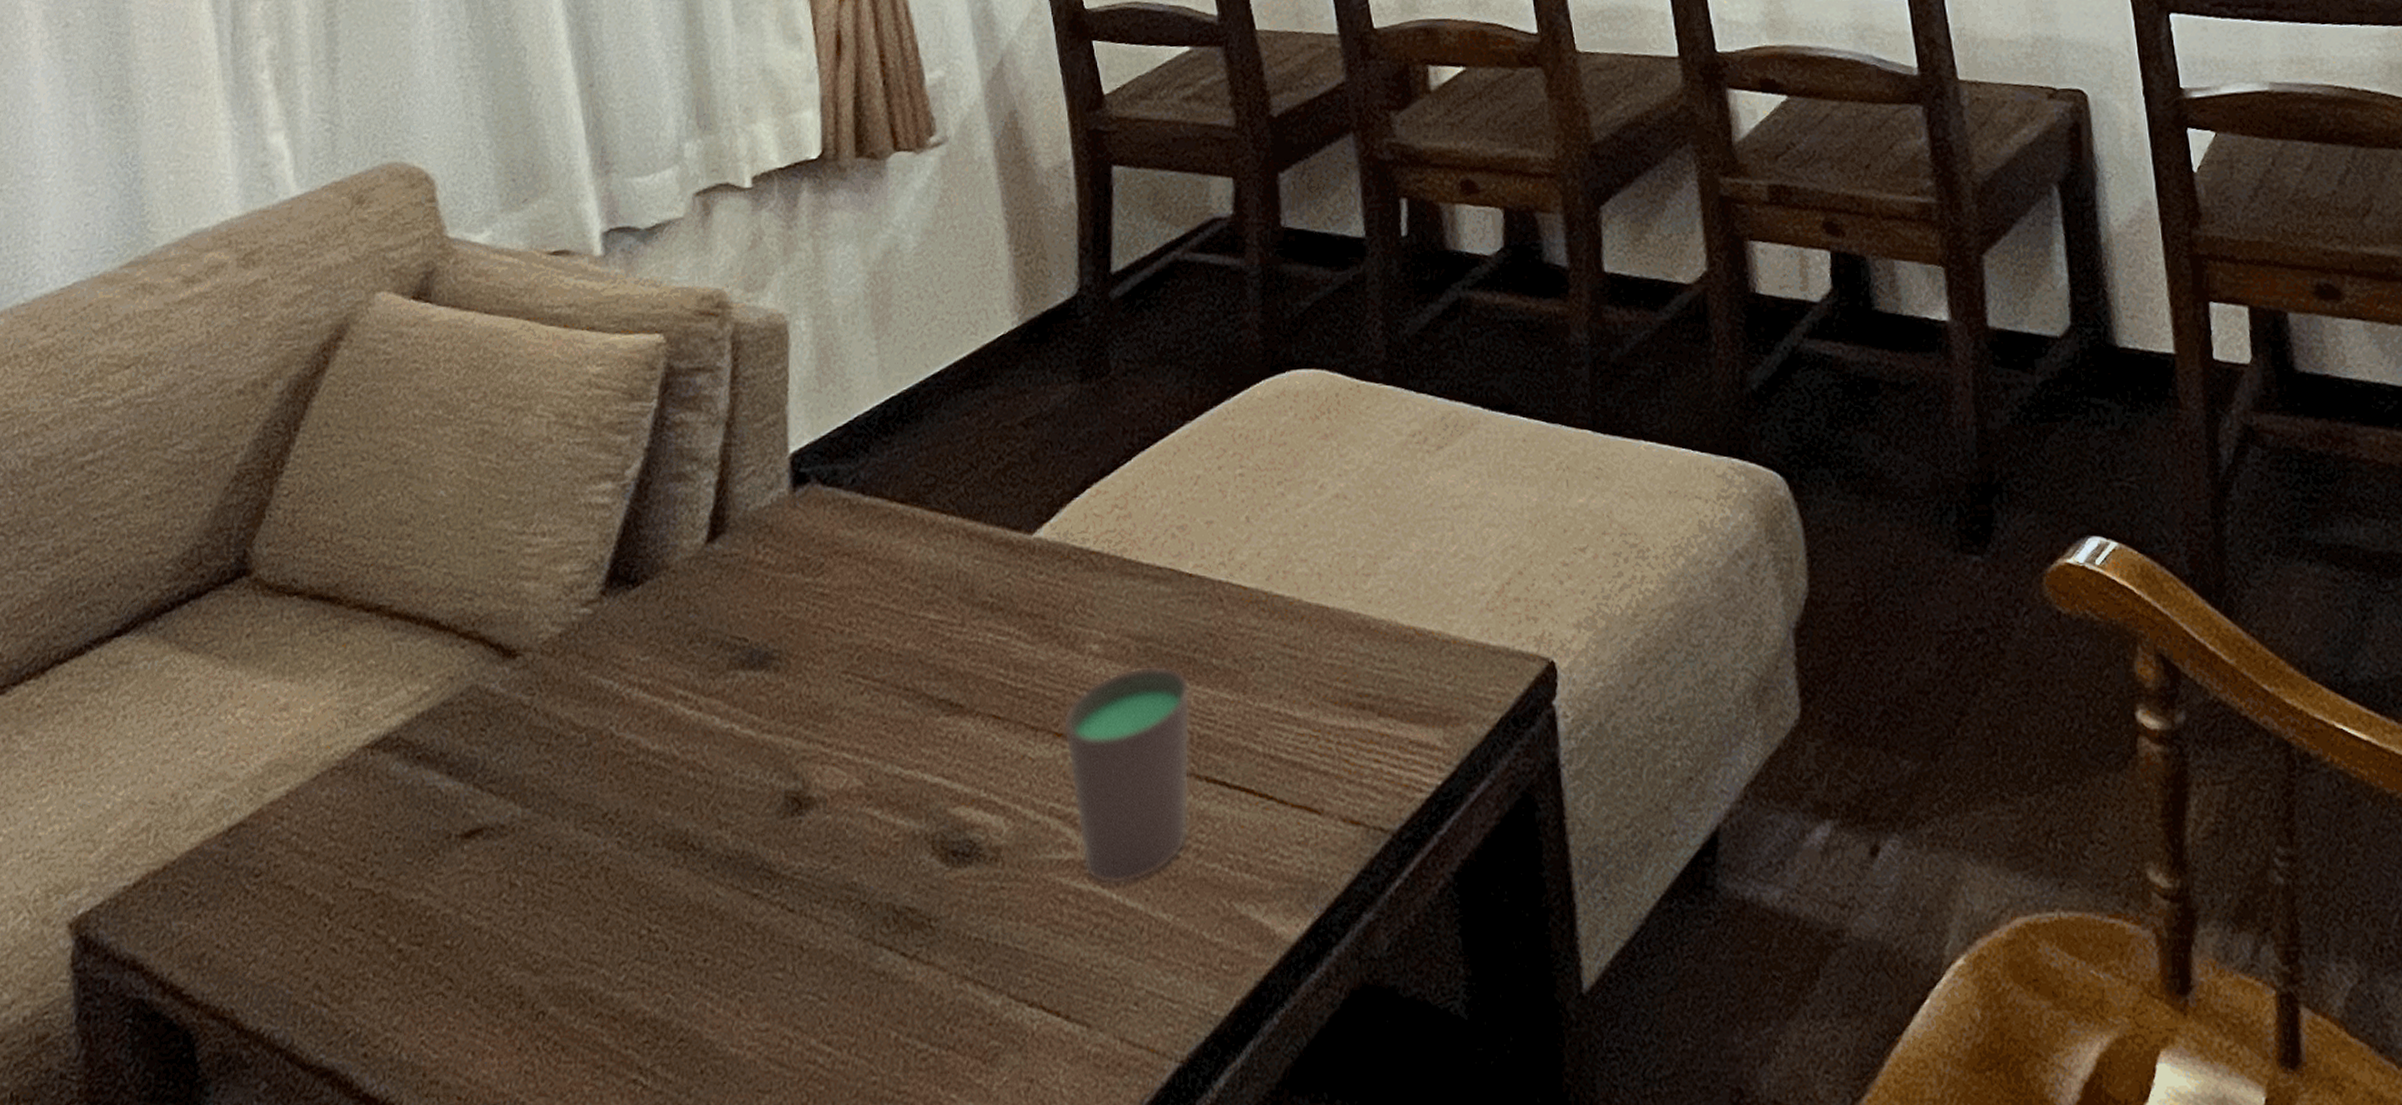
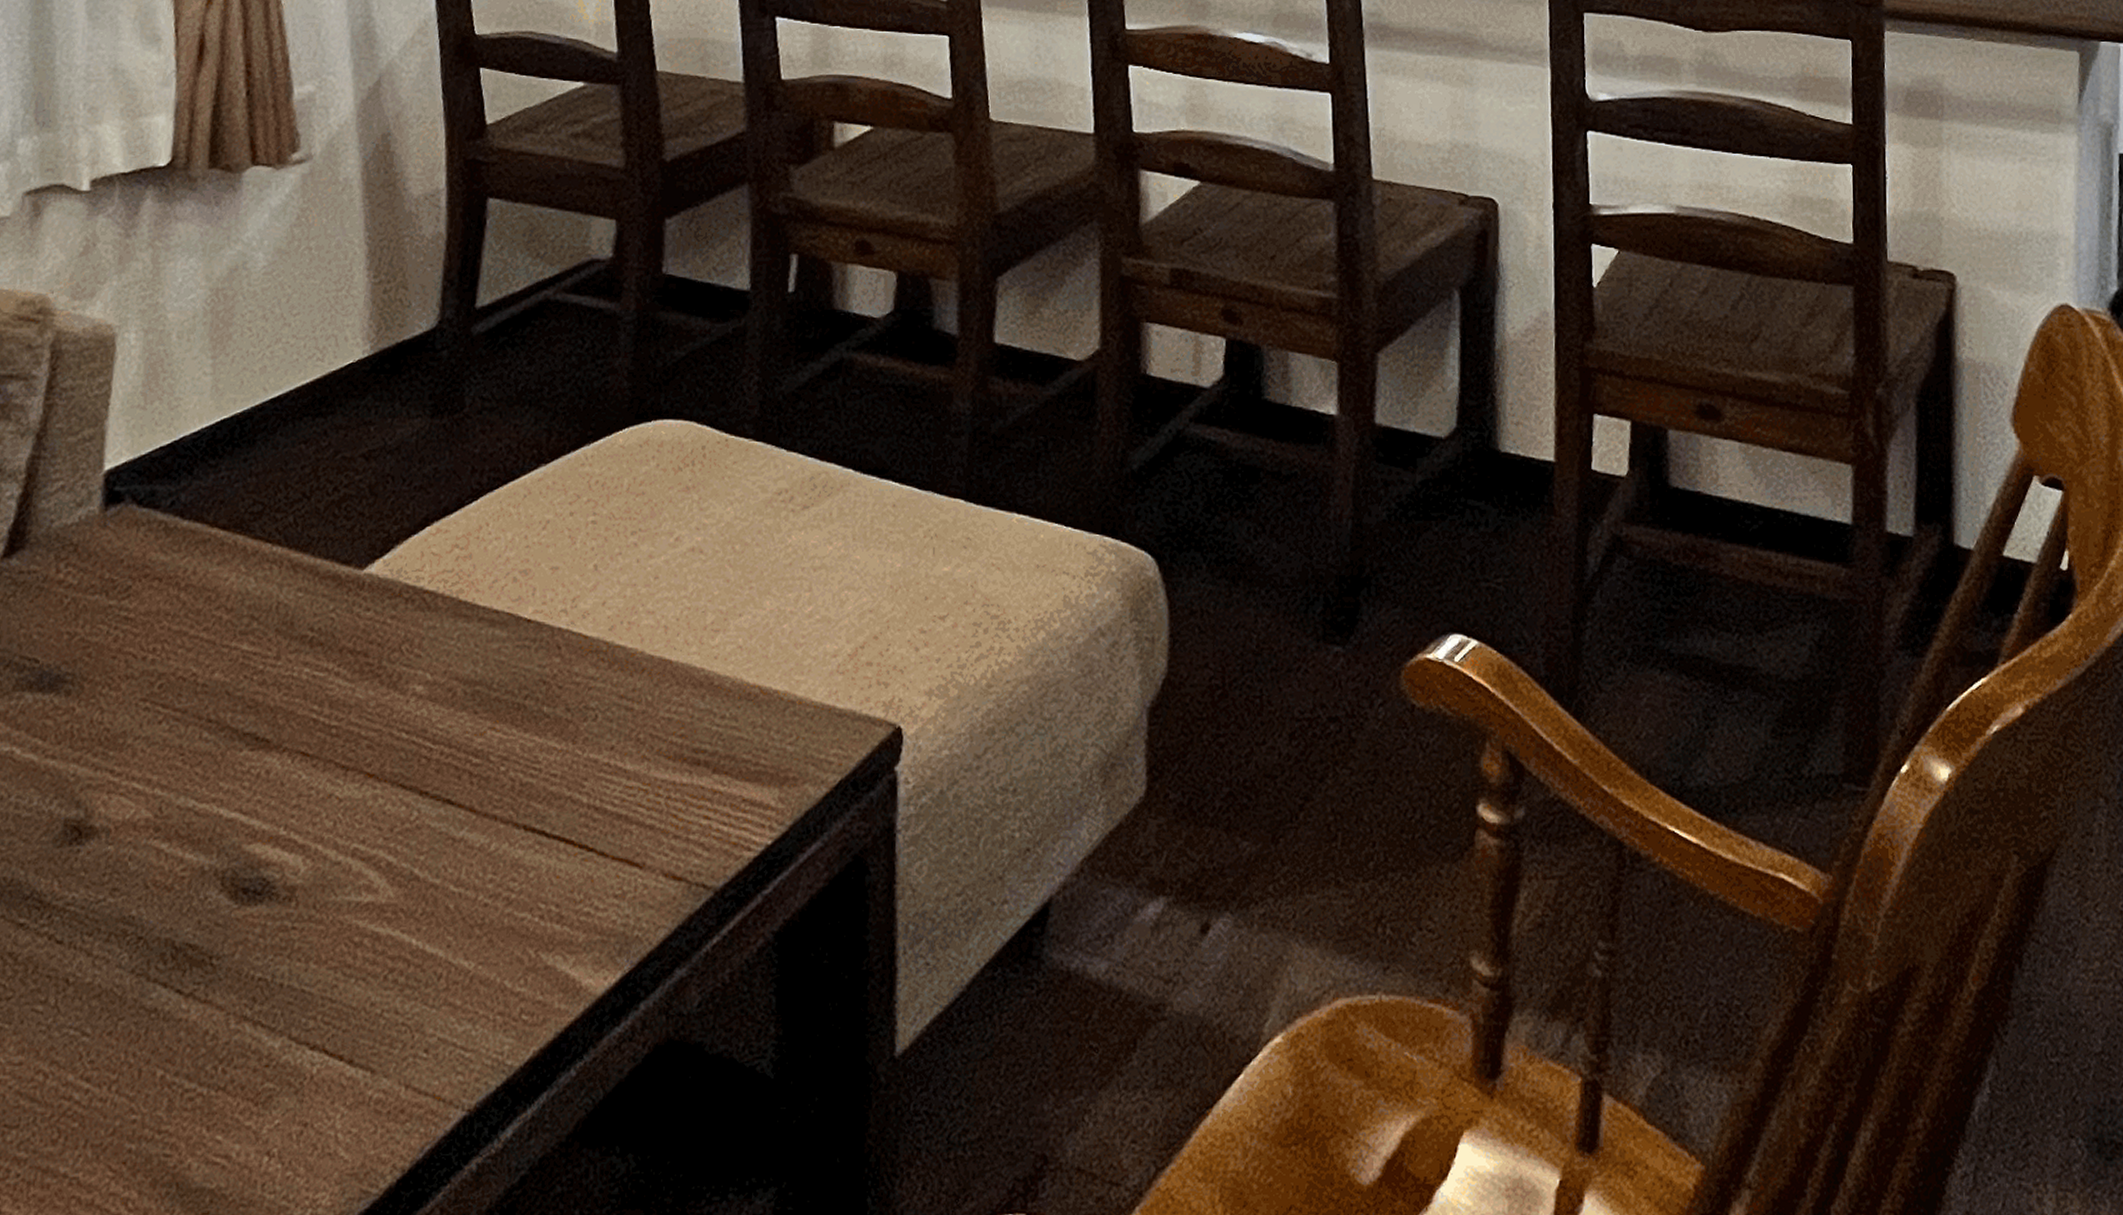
cup: present [1063,665,1191,885] -> none [376,711,517,930]

